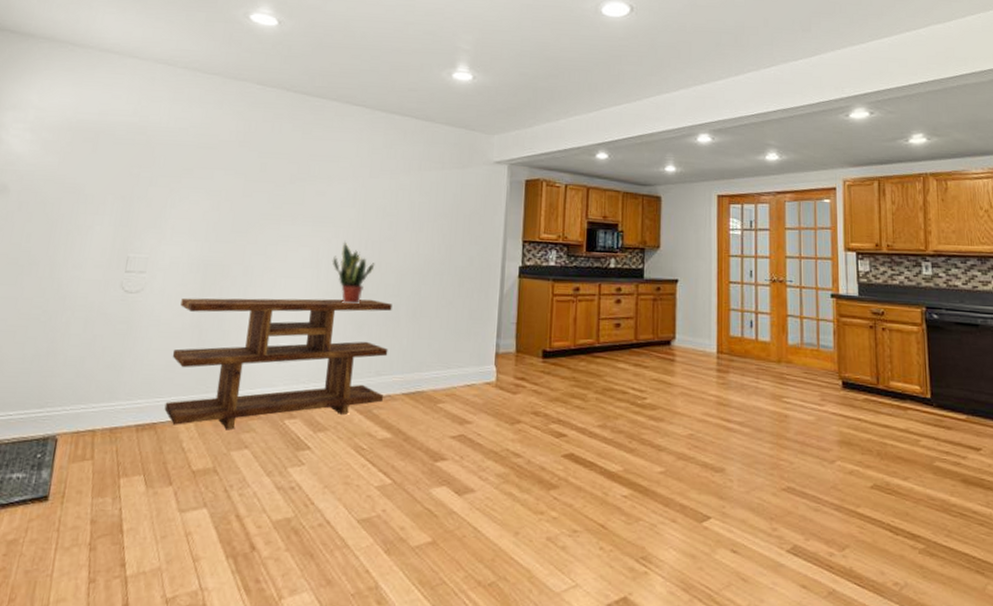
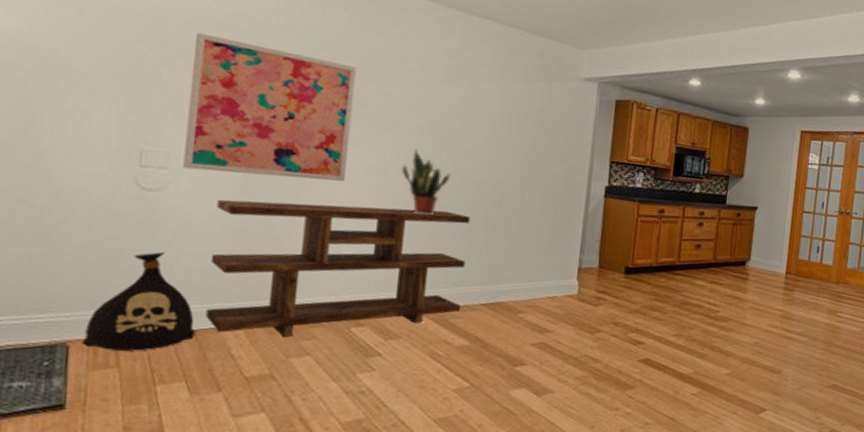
bag: none [66,349,155,444] -> present [81,252,195,351]
wall art: none [157,154,297,276] -> present [183,33,357,181]

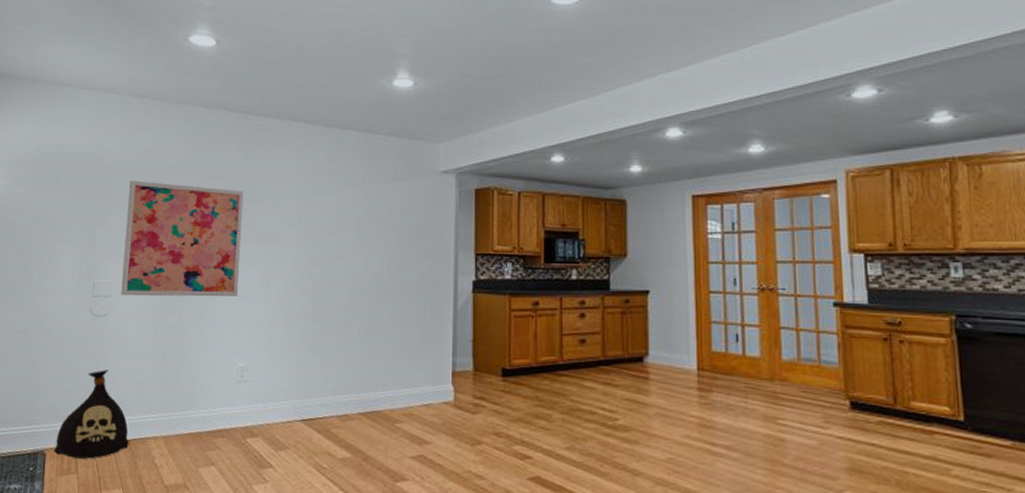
shelving unit: present [205,199,470,337] -> none [136,318,344,447]
potted plant: present [401,148,451,215] -> none [282,259,325,324]

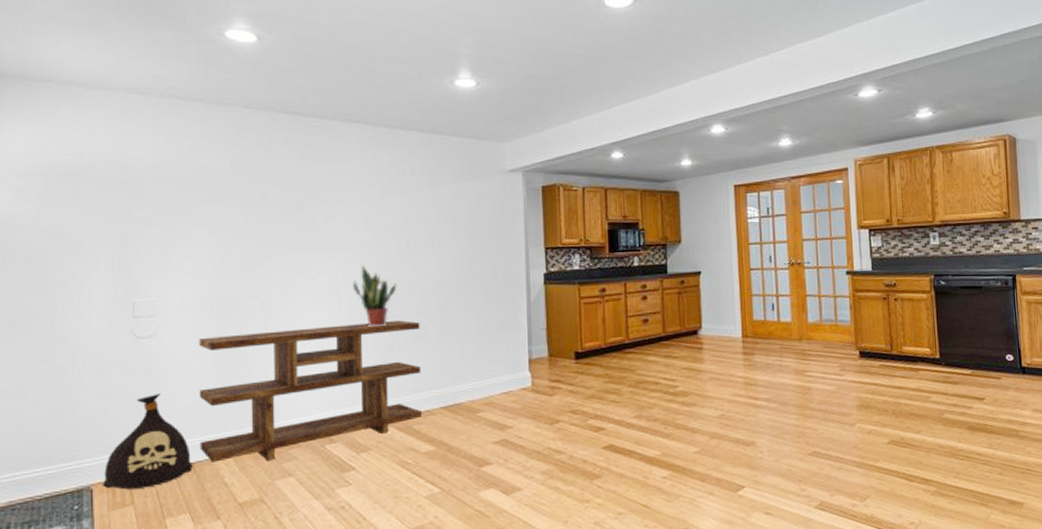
wall art: present [121,180,244,297] -> none [166,189,305,314]
shelving unit: none [136,318,344,447] -> present [199,320,423,463]
potted plant: none [282,259,325,324] -> present [352,264,397,327]

